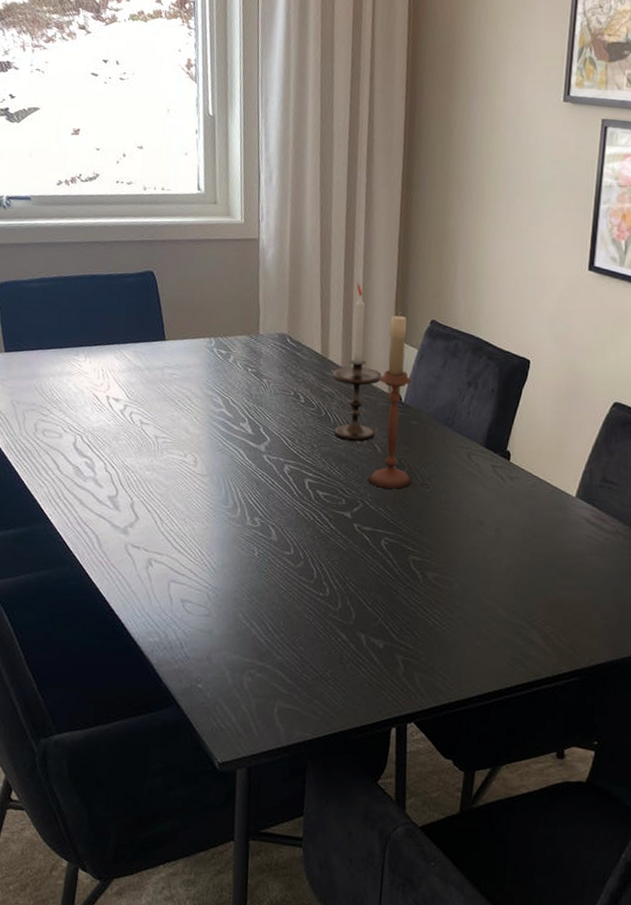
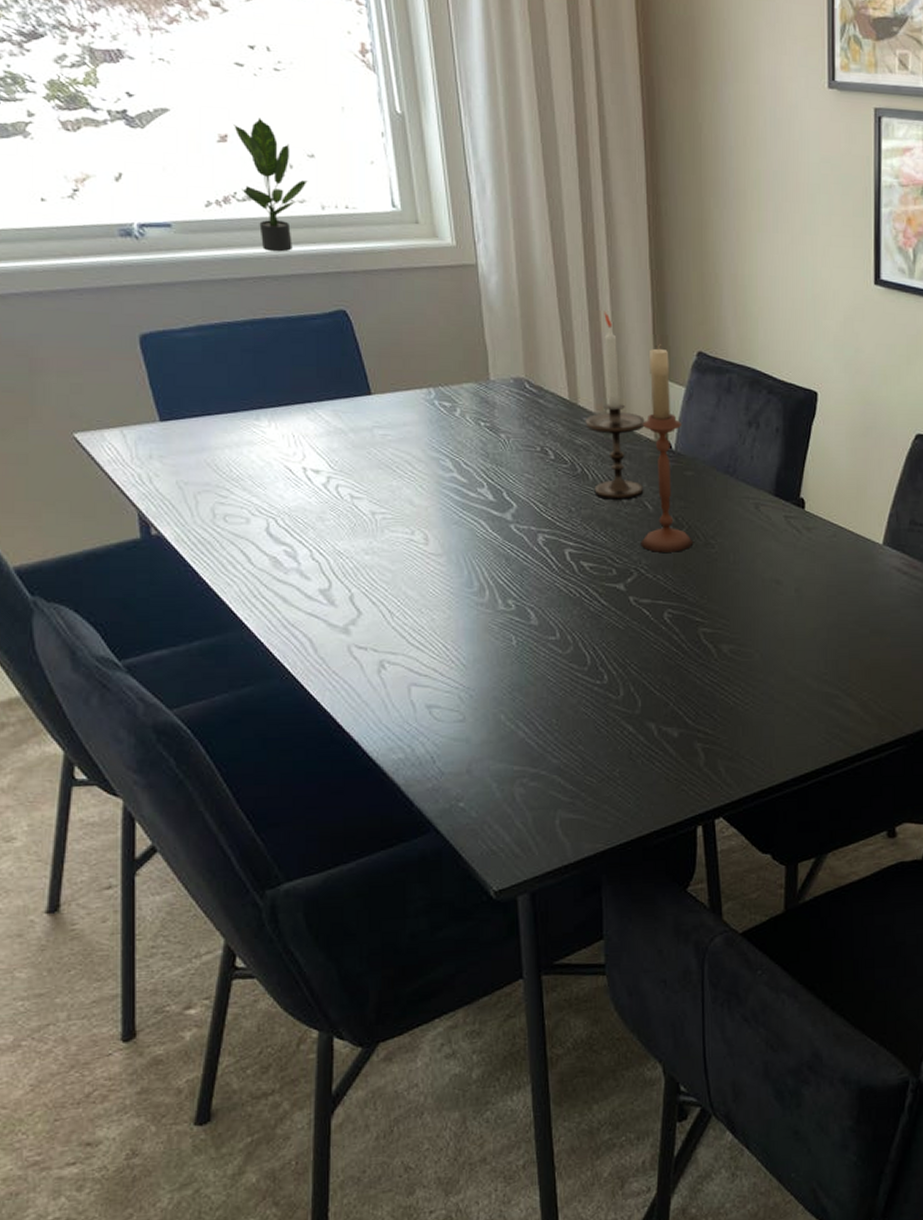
potted plant: none [85,116,136,223] -> present [234,118,308,252]

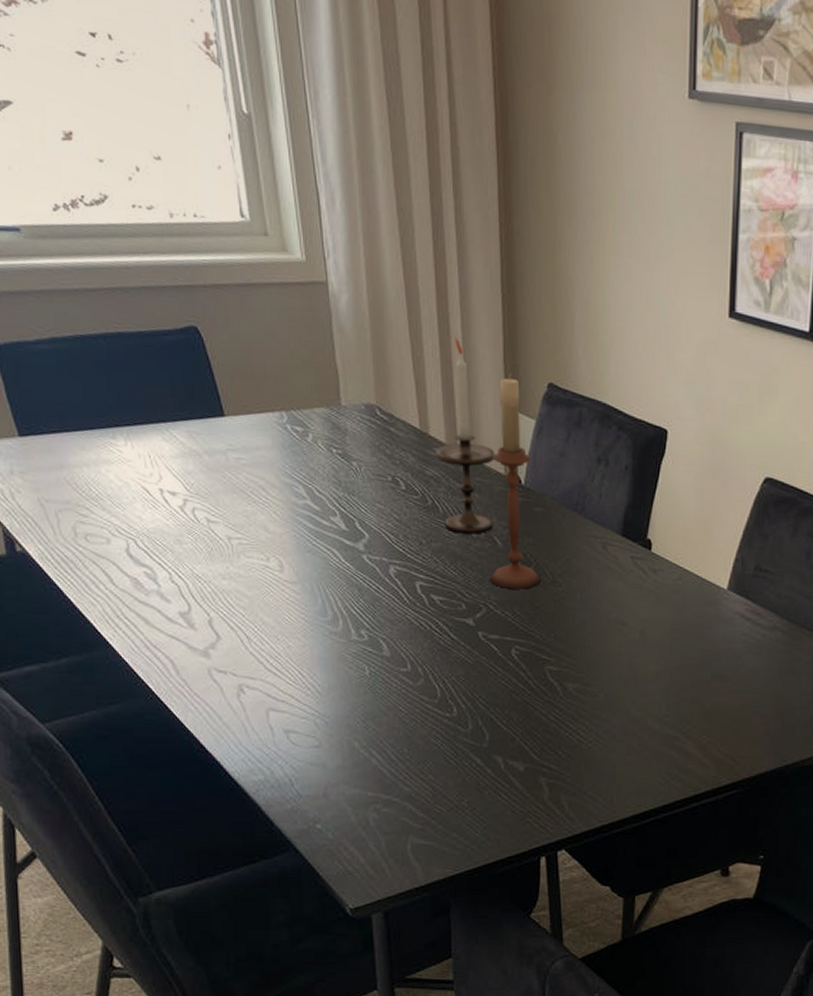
potted plant: present [234,118,308,252] -> none [78,114,155,263]

